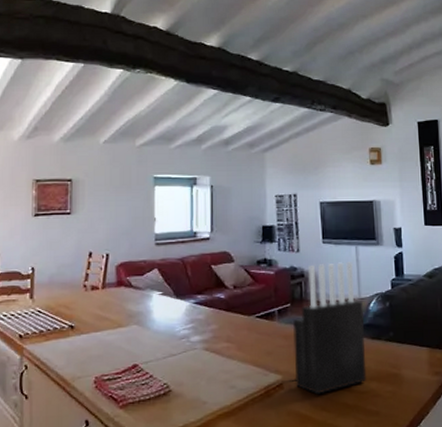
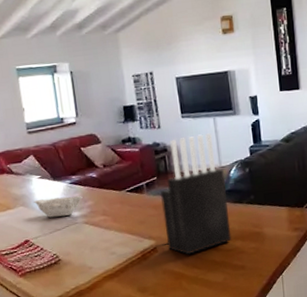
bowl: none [149,317,206,340] -> present [33,195,83,218]

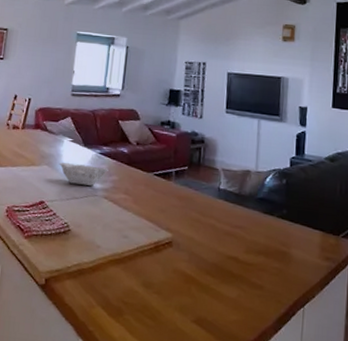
knife block: present [160,133,232,255] -> none [184,133,260,258]

